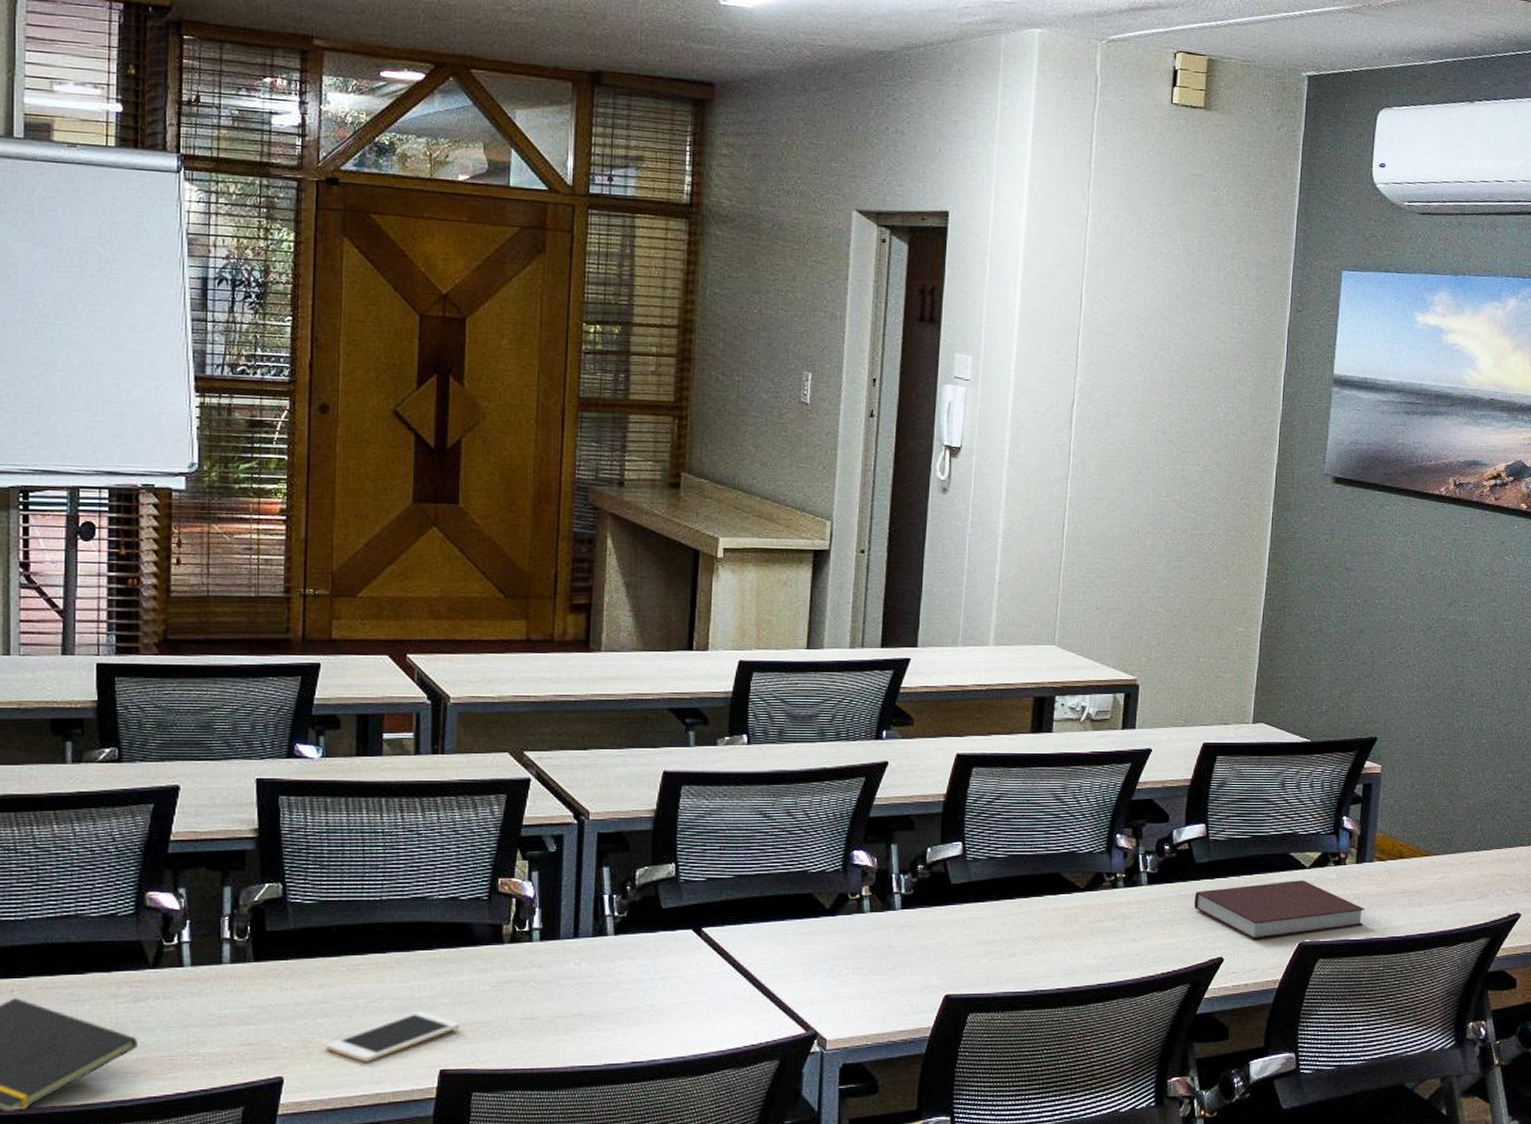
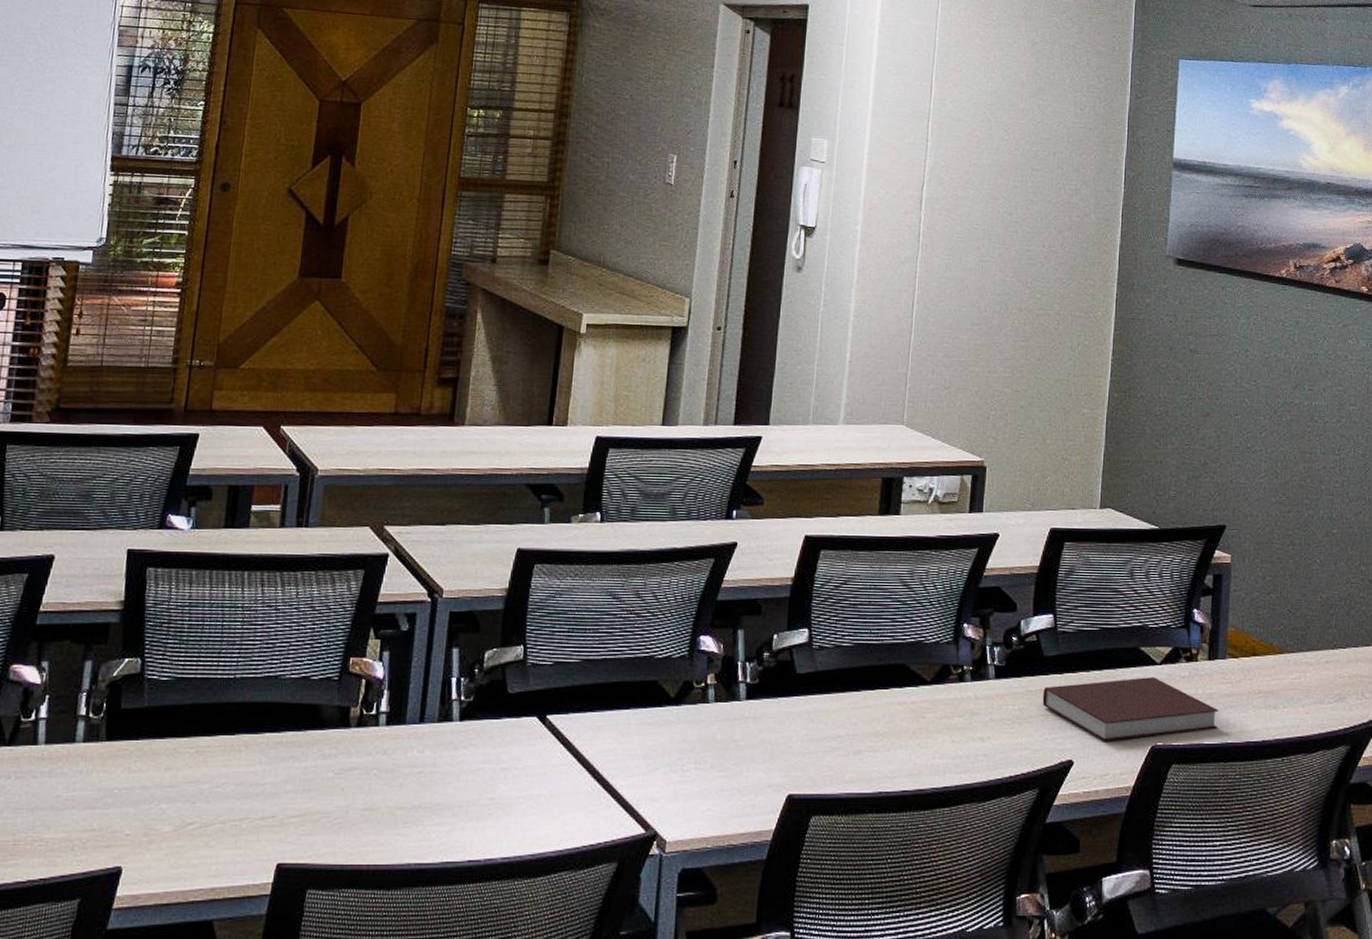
cell phone: present [325,1011,459,1062] -> none [166,798,300,853]

